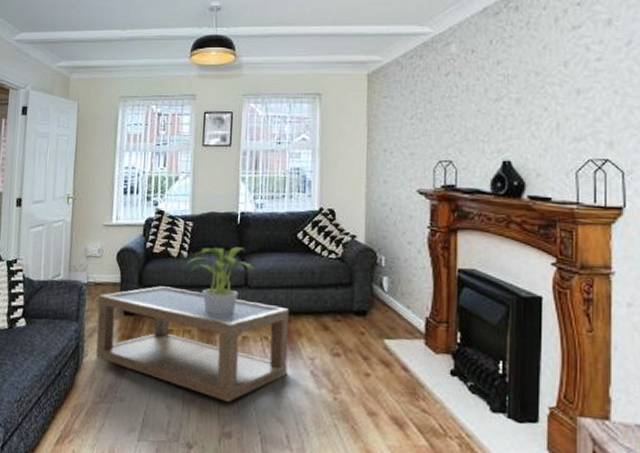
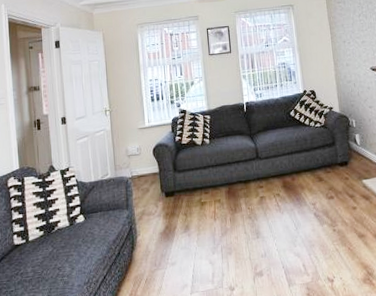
coffee table: present [96,286,290,402] -> none [143,168,297,249]
potted plant: present [186,247,253,316] -> none [209,129,261,185]

